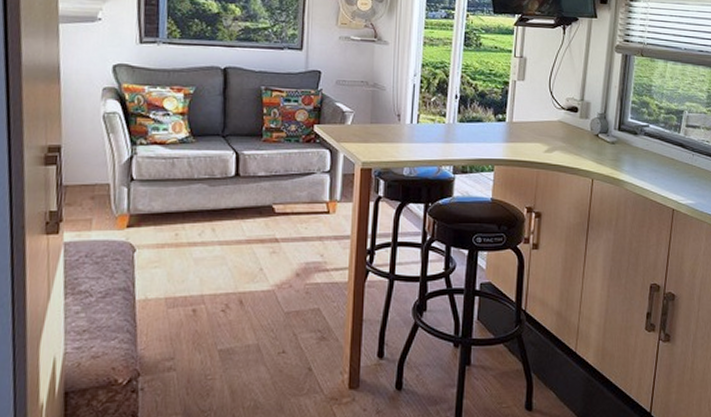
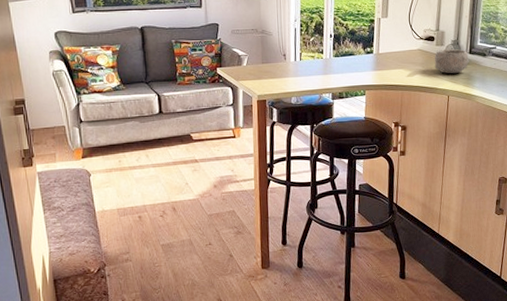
bowl: none [577,122,617,154] -> present [434,48,469,74]

